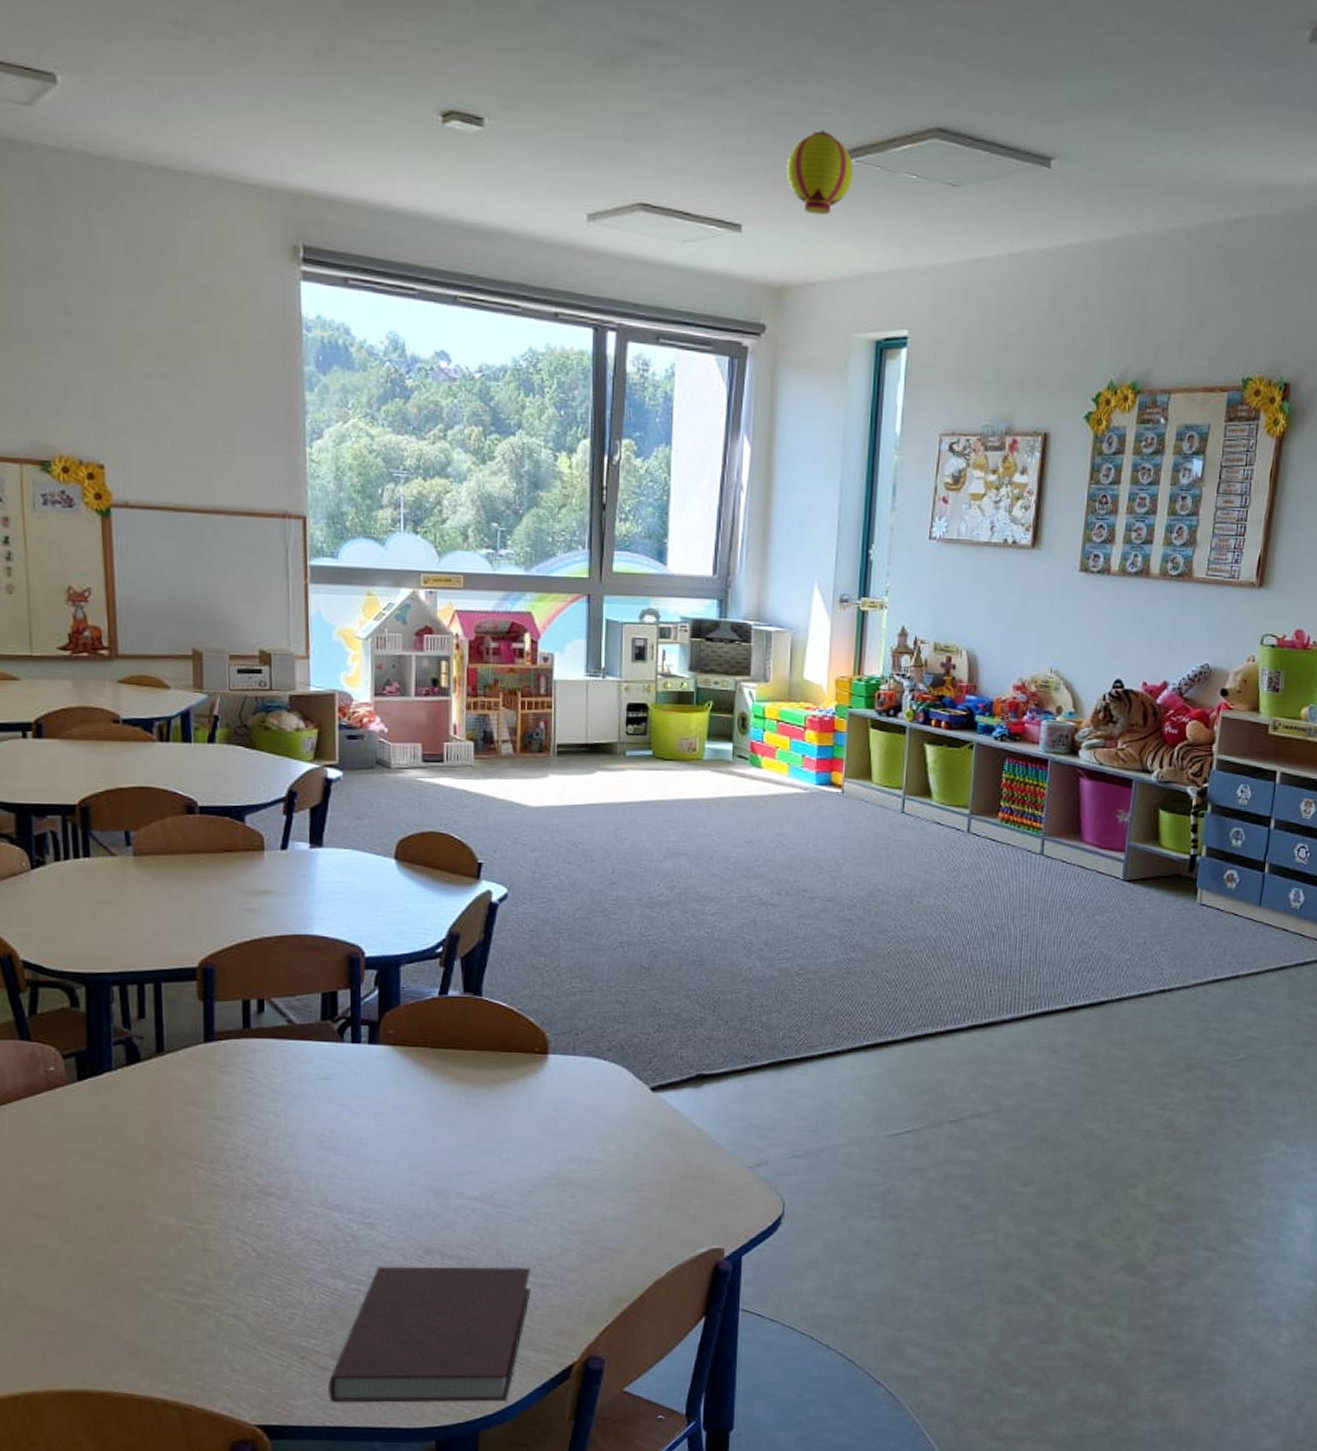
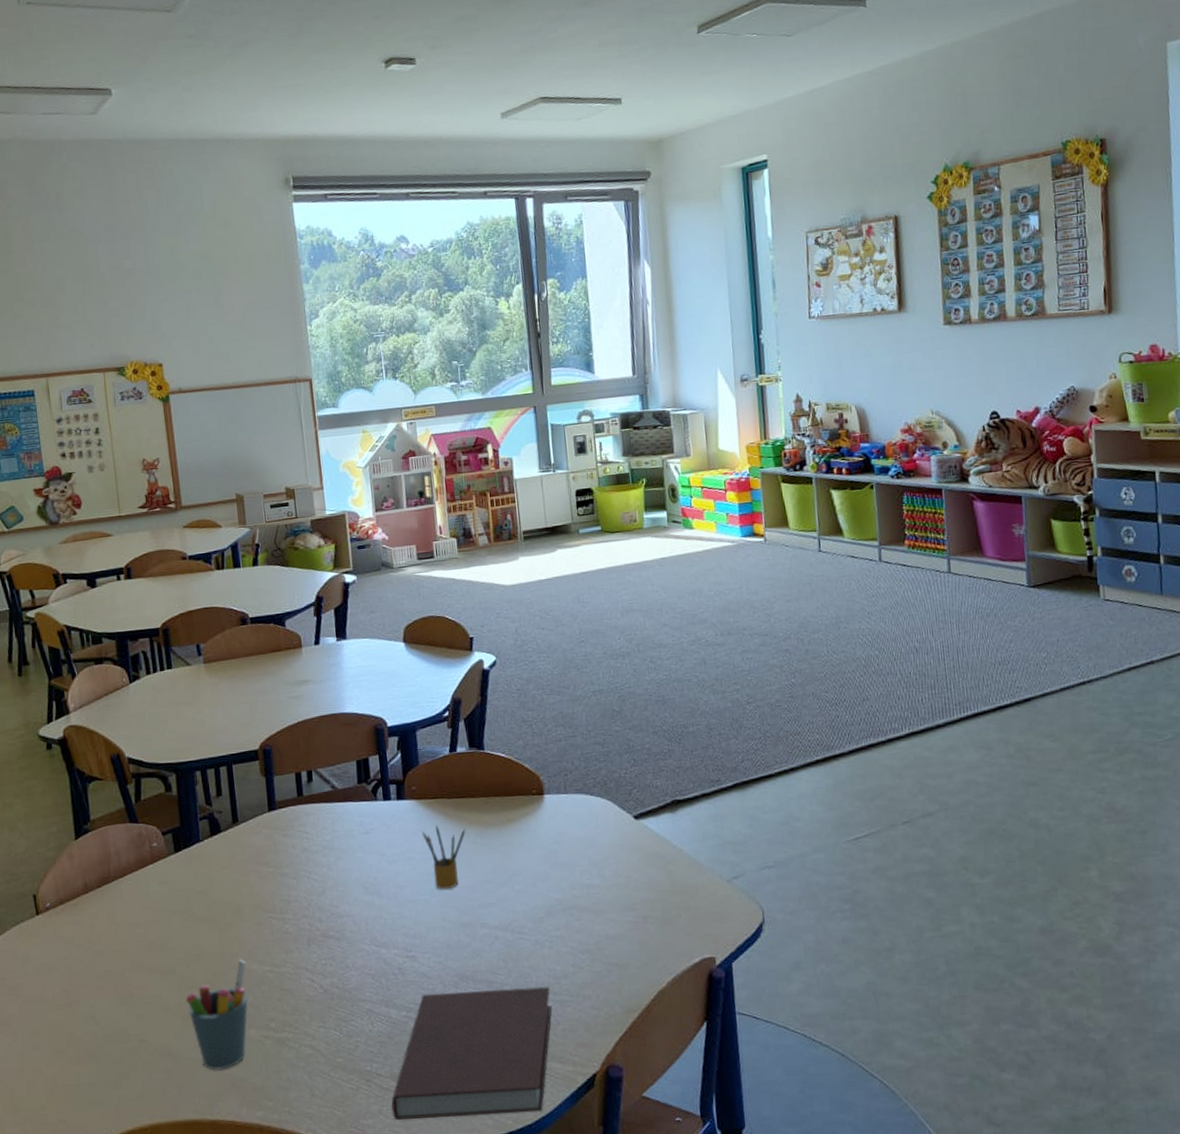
pen holder: none [79,1212,161,1336] -> present [185,960,248,1070]
pencil box: none [396,1076,450,1151] -> present [422,824,466,890]
paper lantern: present [786,129,853,215] -> none [650,14,705,80]

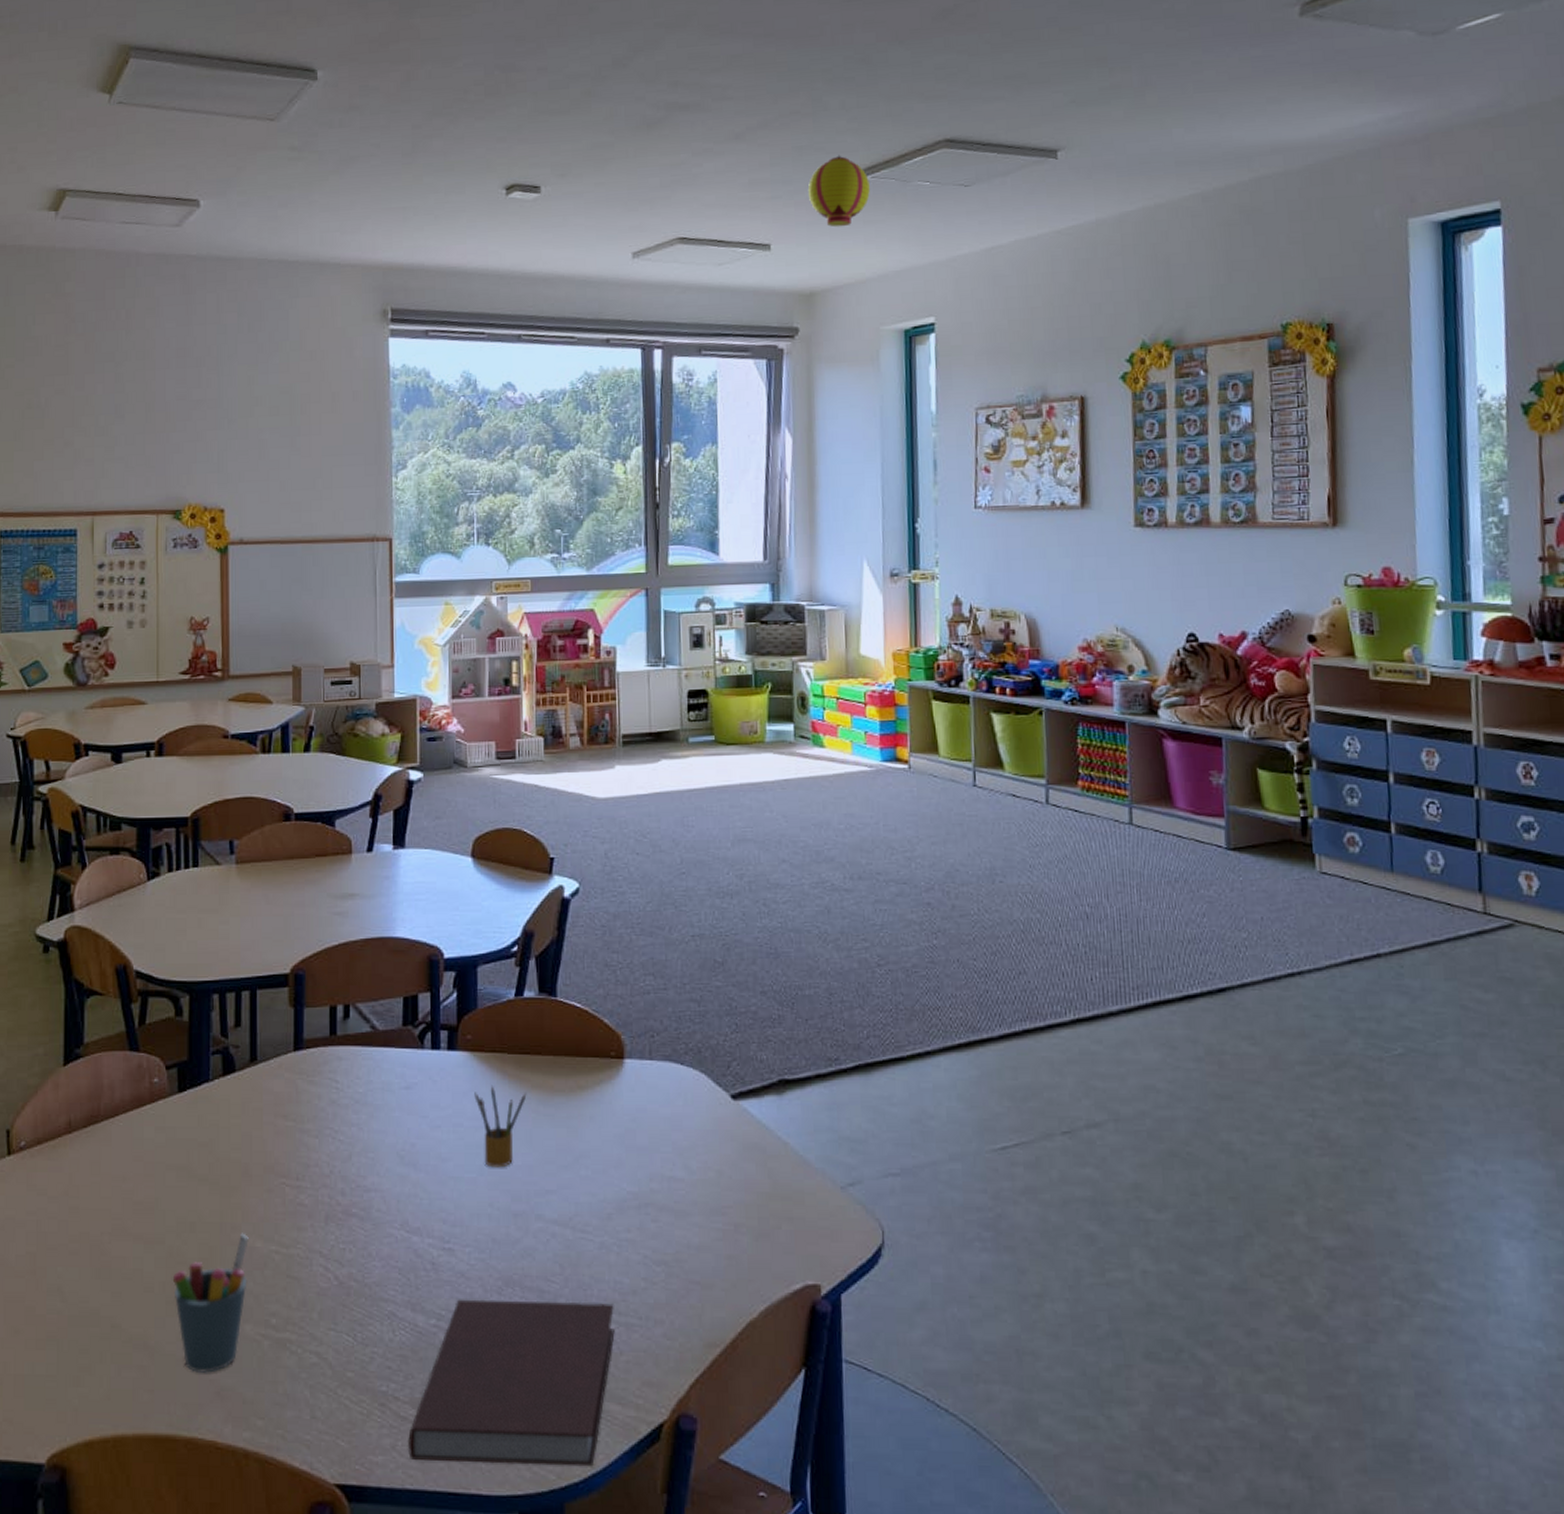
paper lantern: none [650,14,705,80] -> present [807,155,870,228]

